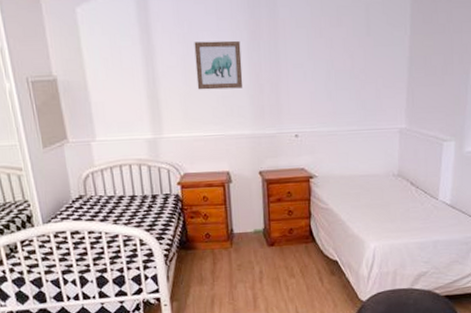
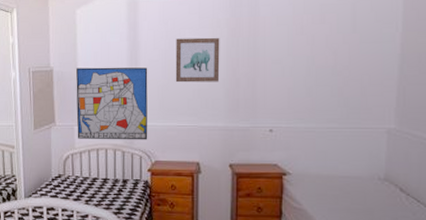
wall art: none [85,74,174,156] -> present [76,67,148,140]

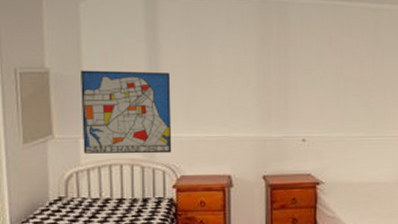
wall art: present [175,37,220,83] -> none [202,42,251,90]

